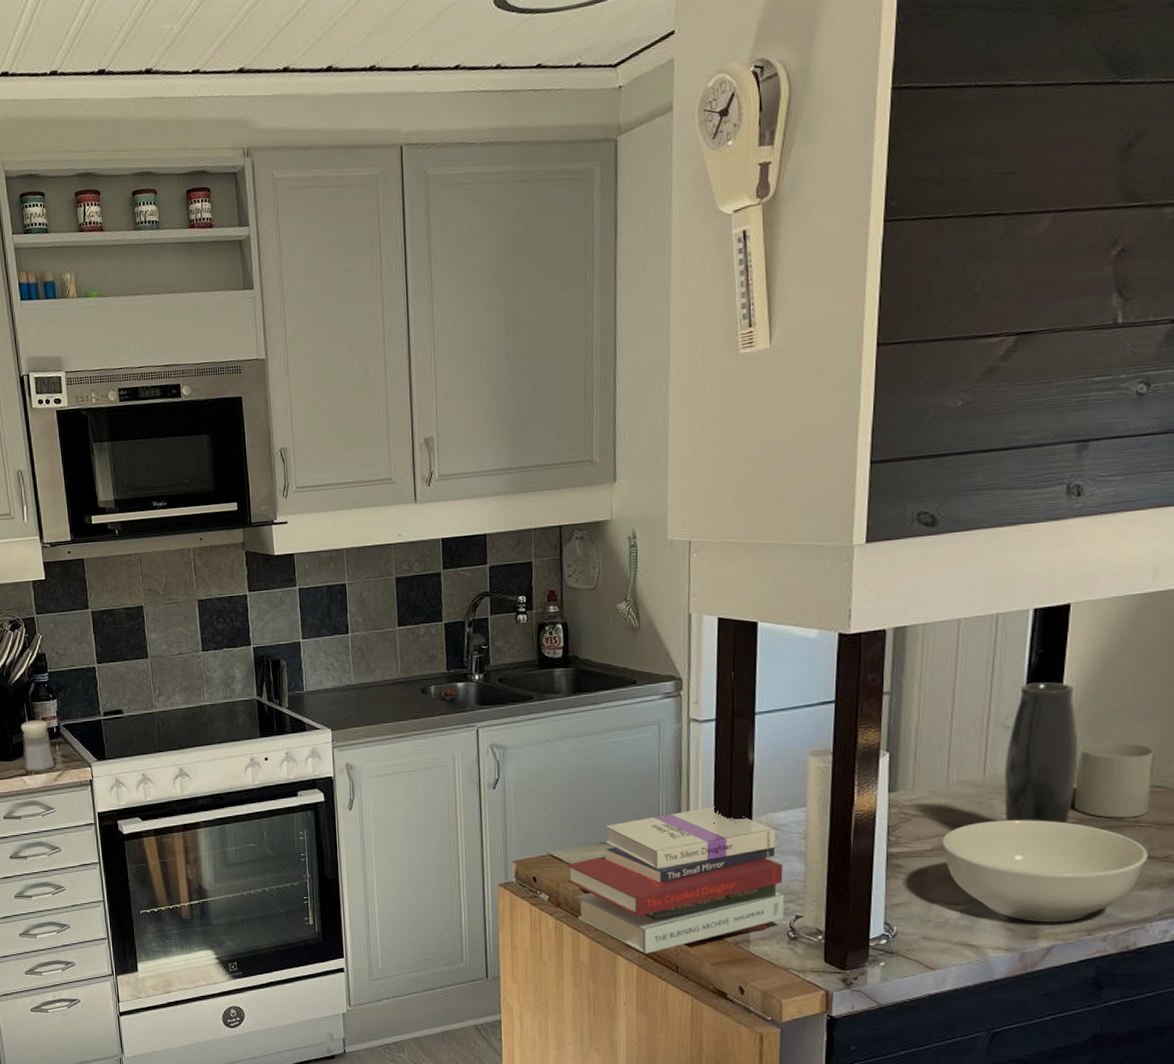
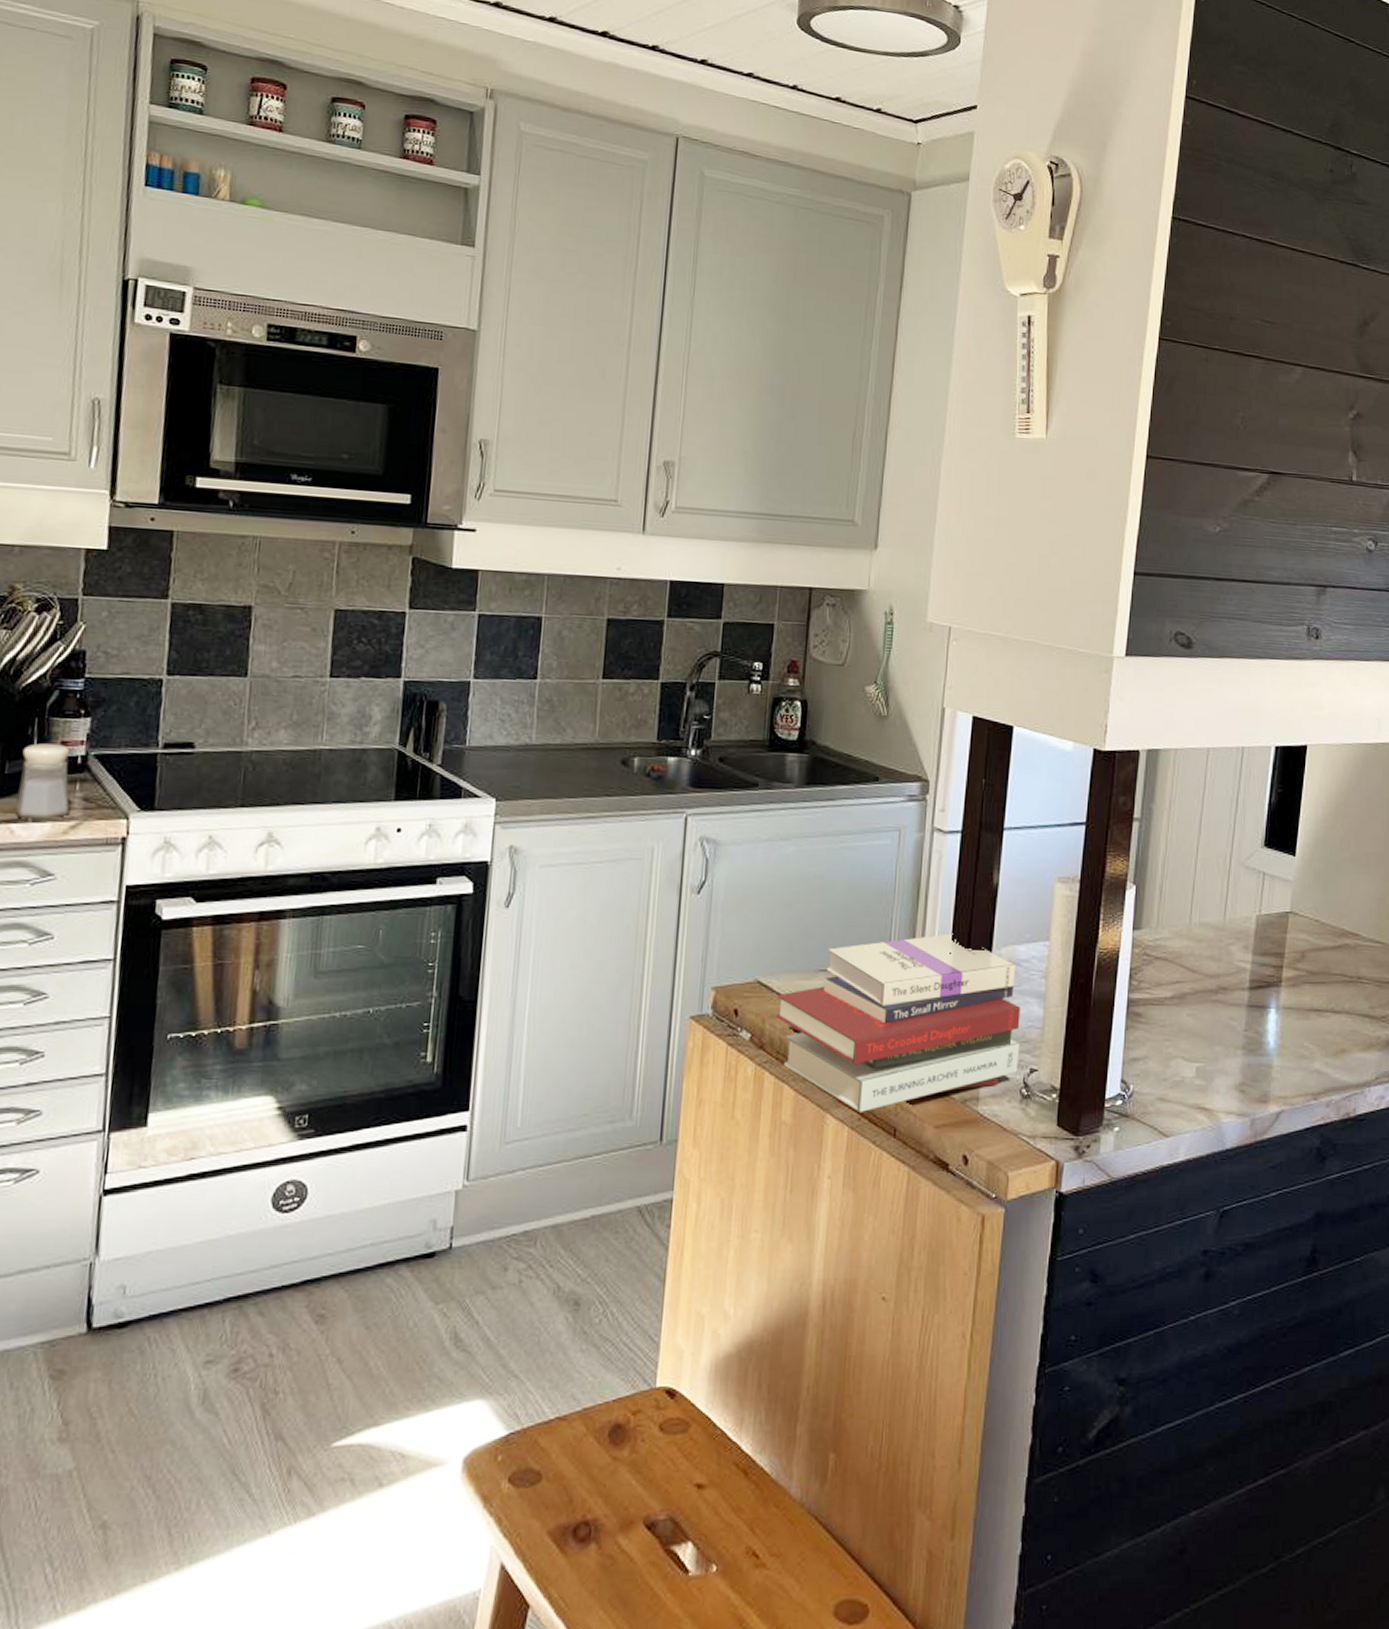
bowl: present [941,819,1148,923] -> none [1181,968,1368,1085]
vase: present [1004,682,1078,824] -> none [1242,823,1310,976]
mug: present [1074,742,1156,818] -> none [1305,891,1376,973]

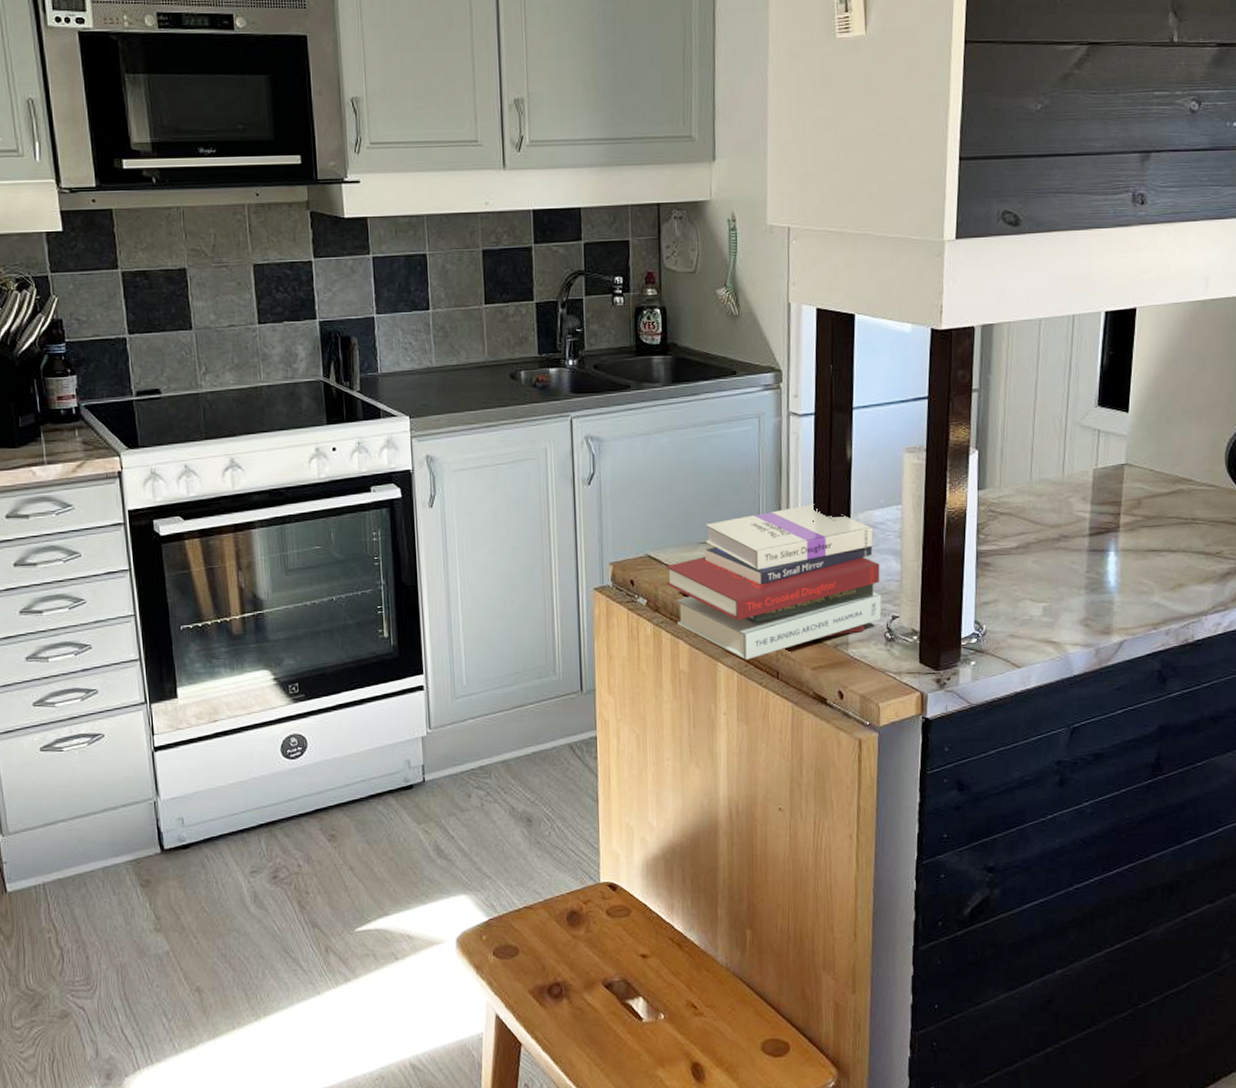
salt shaker: present [15,743,70,820] -> none [29,399,74,462]

